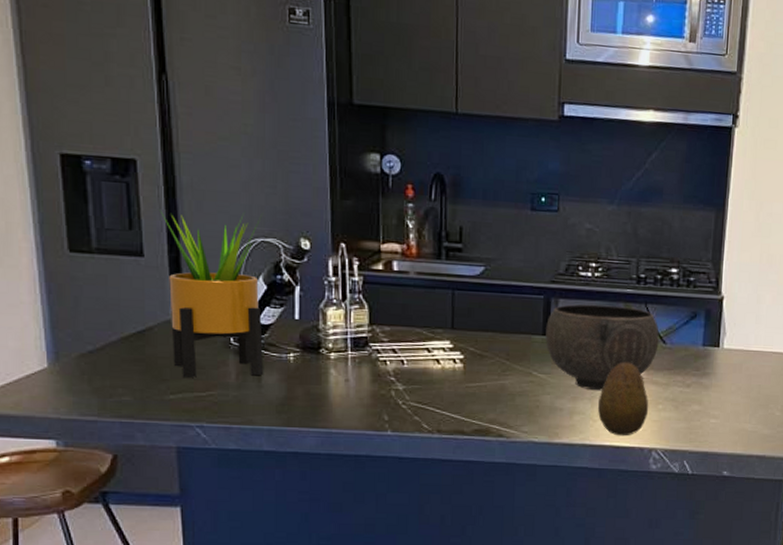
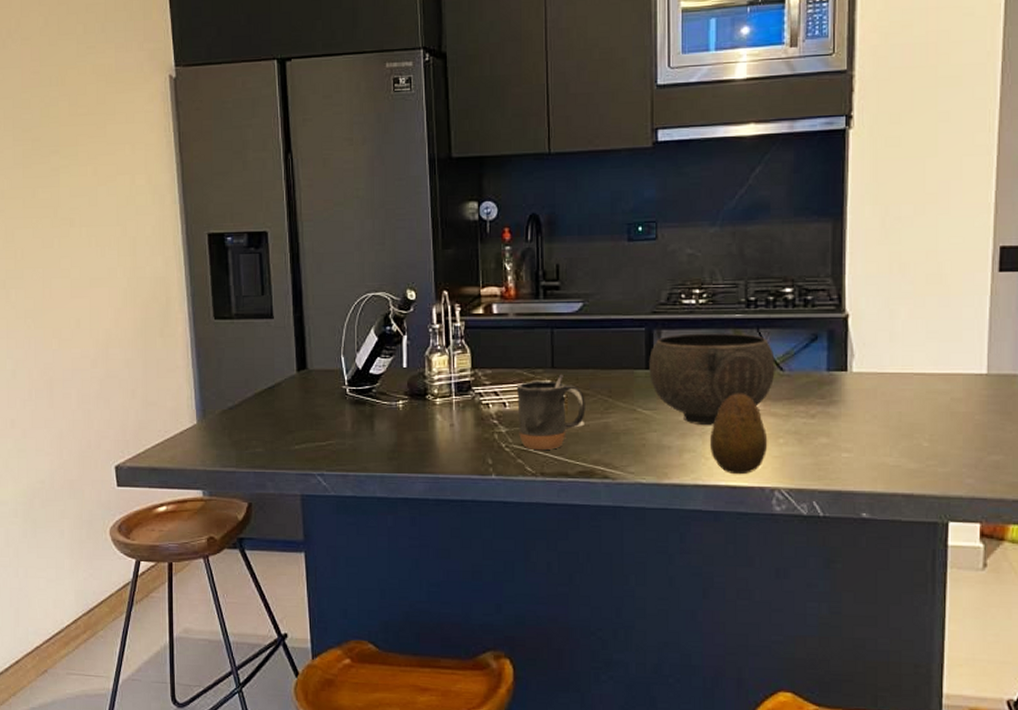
potted plant: present [159,209,263,379] -> none [286,271,375,429]
mug: none [415,335,484,409] -> present [516,374,585,451]

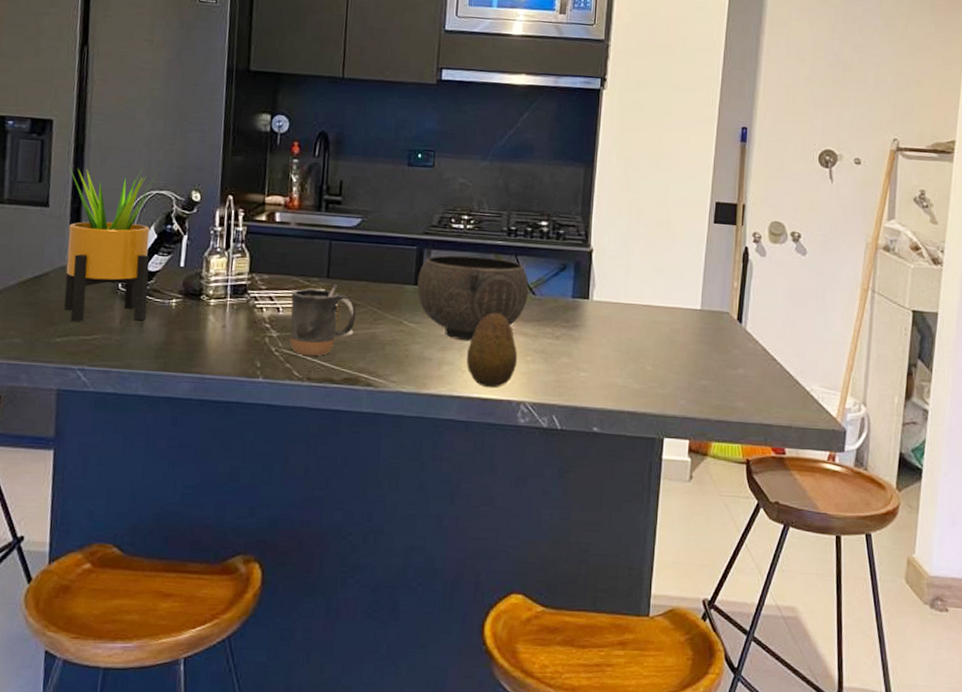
potted plant: none [286,271,375,429] -> present [64,164,159,323]

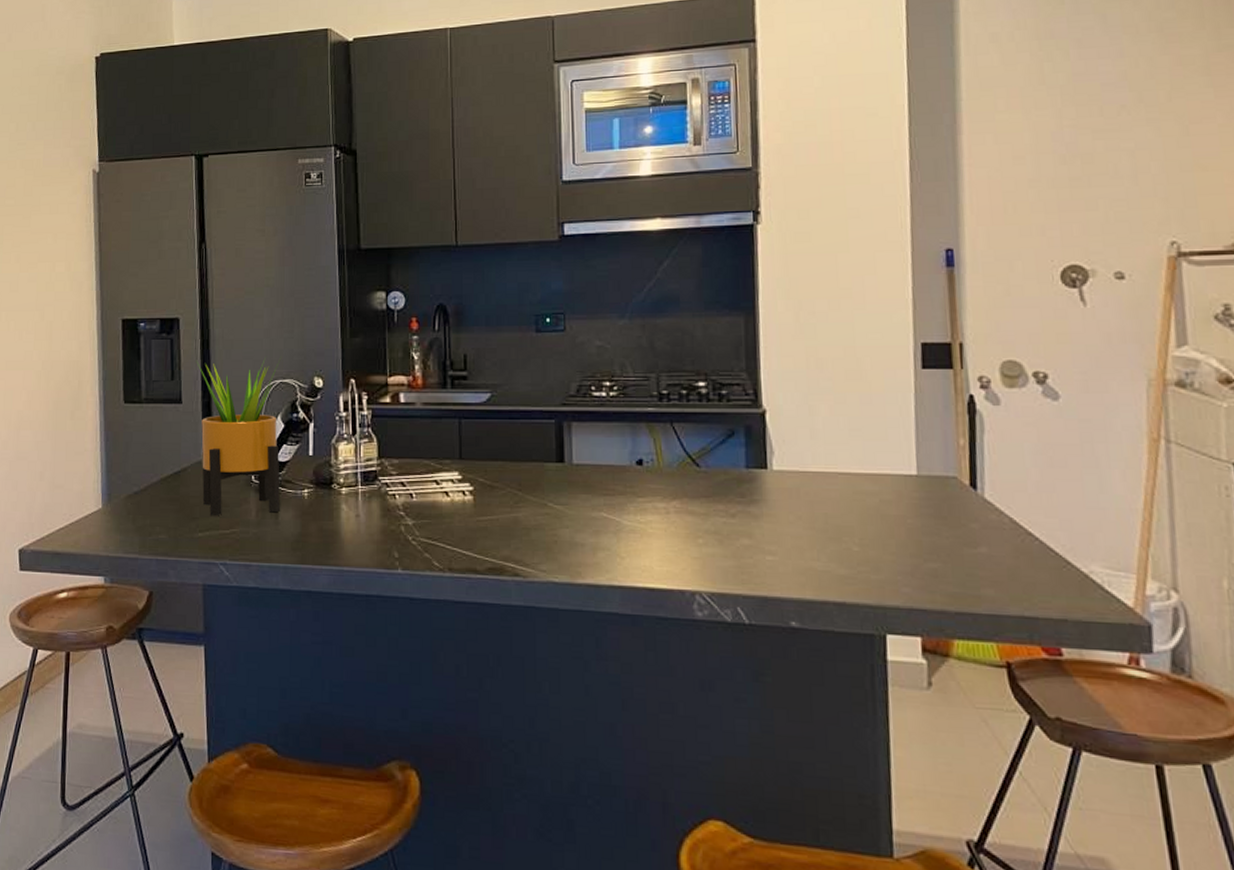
mug: present [289,284,356,357] -> none [423,465,495,545]
bowl: present [417,255,529,342] -> none [559,426,691,524]
fruit: present [466,312,518,388] -> none [624,489,687,577]

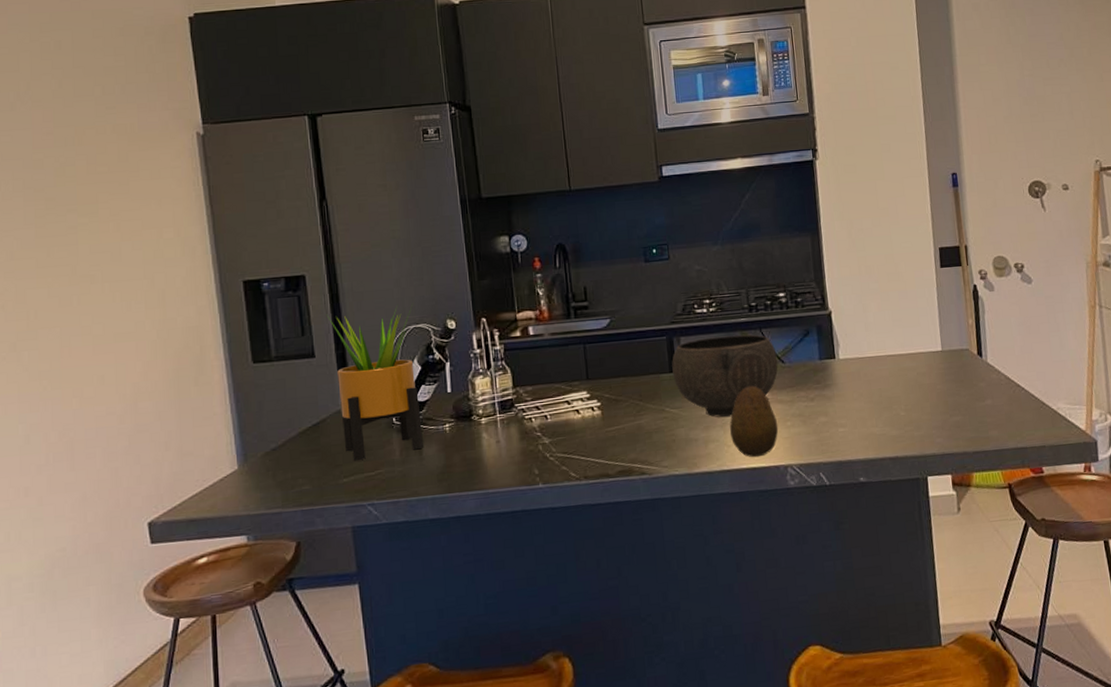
bowl: none [559,426,691,524] -> present [672,334,778,418]
fruit: none [624,489,687,577] -> present [729,385,779,458]

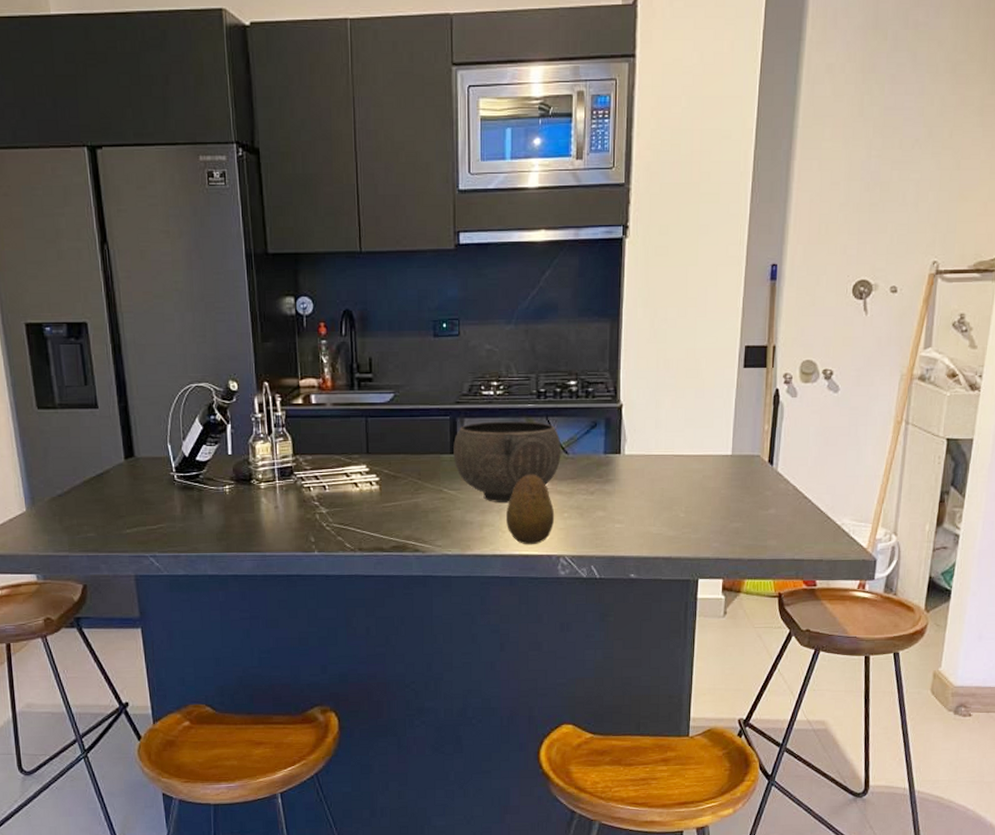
potted plant: present [326,306,423,461] -> none [109,363,204,514]

